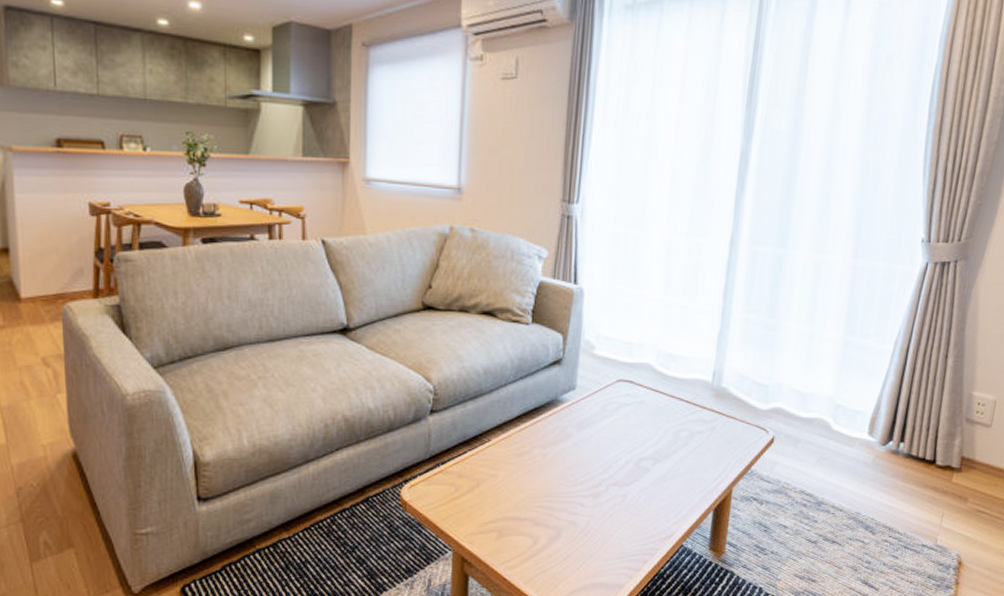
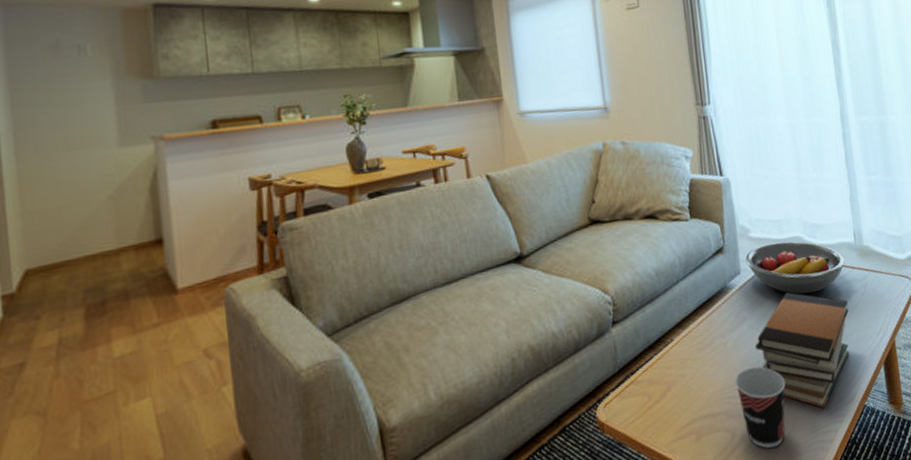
cup: none [547,483,601,563] -> present [734,366,786,449]
book stack: none [575,418,690,538] -> present [755,292,850,409]
fruit bowl: none [584,365,696,425] -> present [745,241,845,295]

